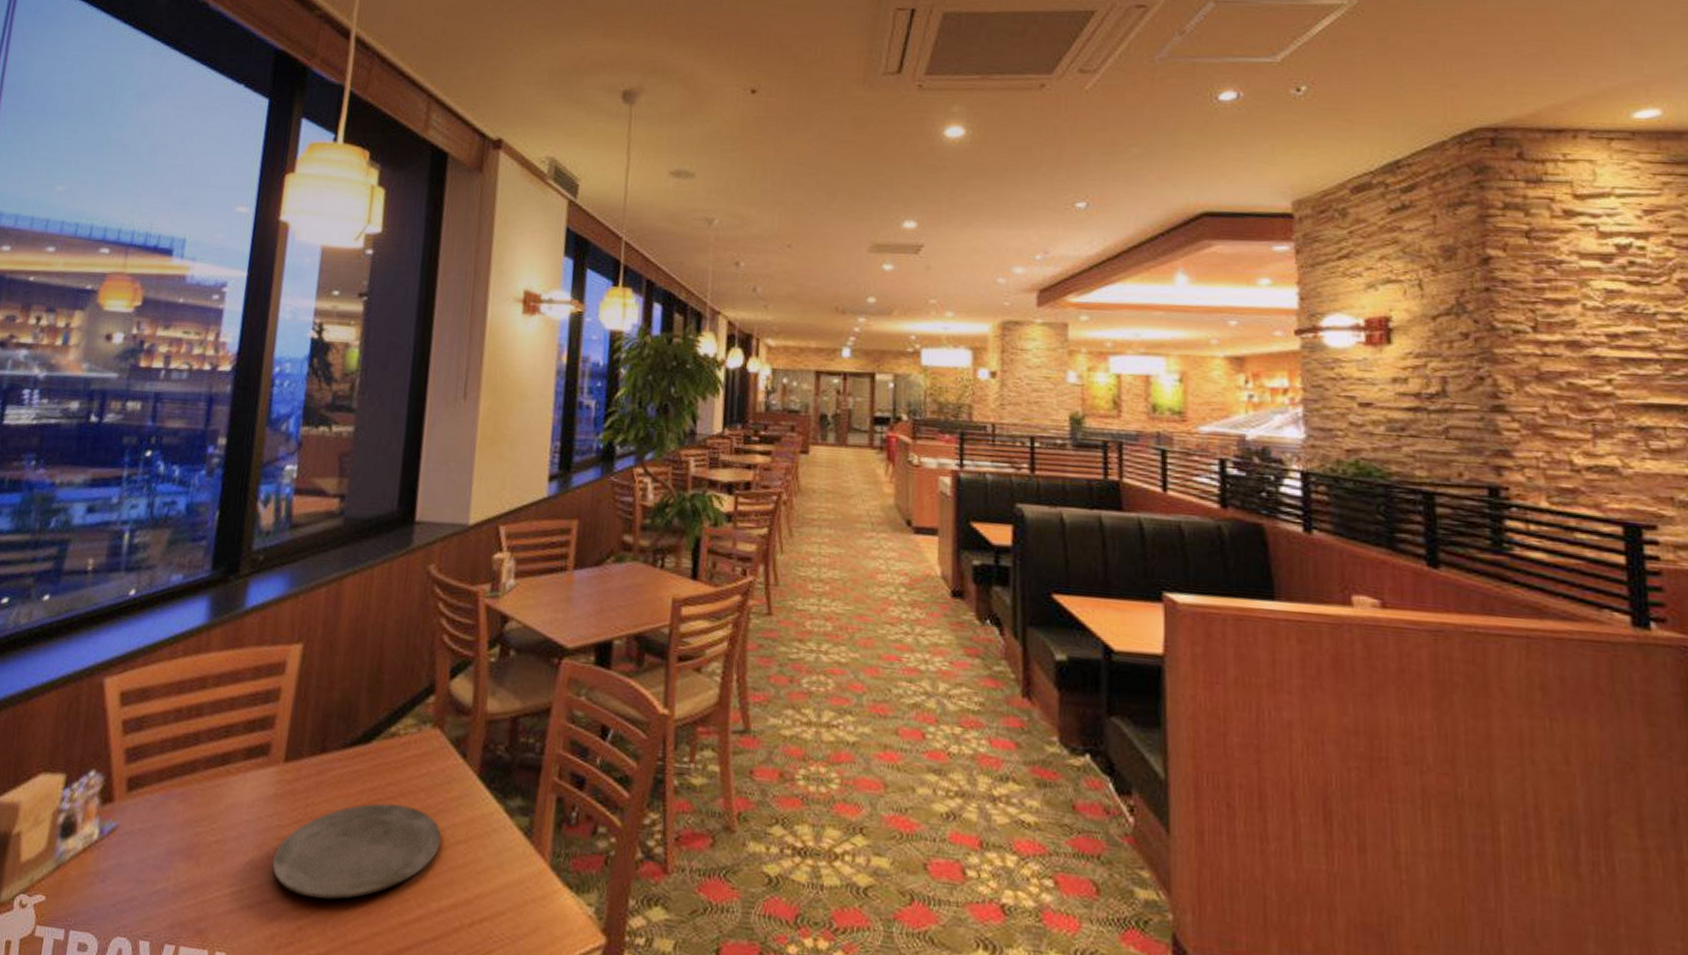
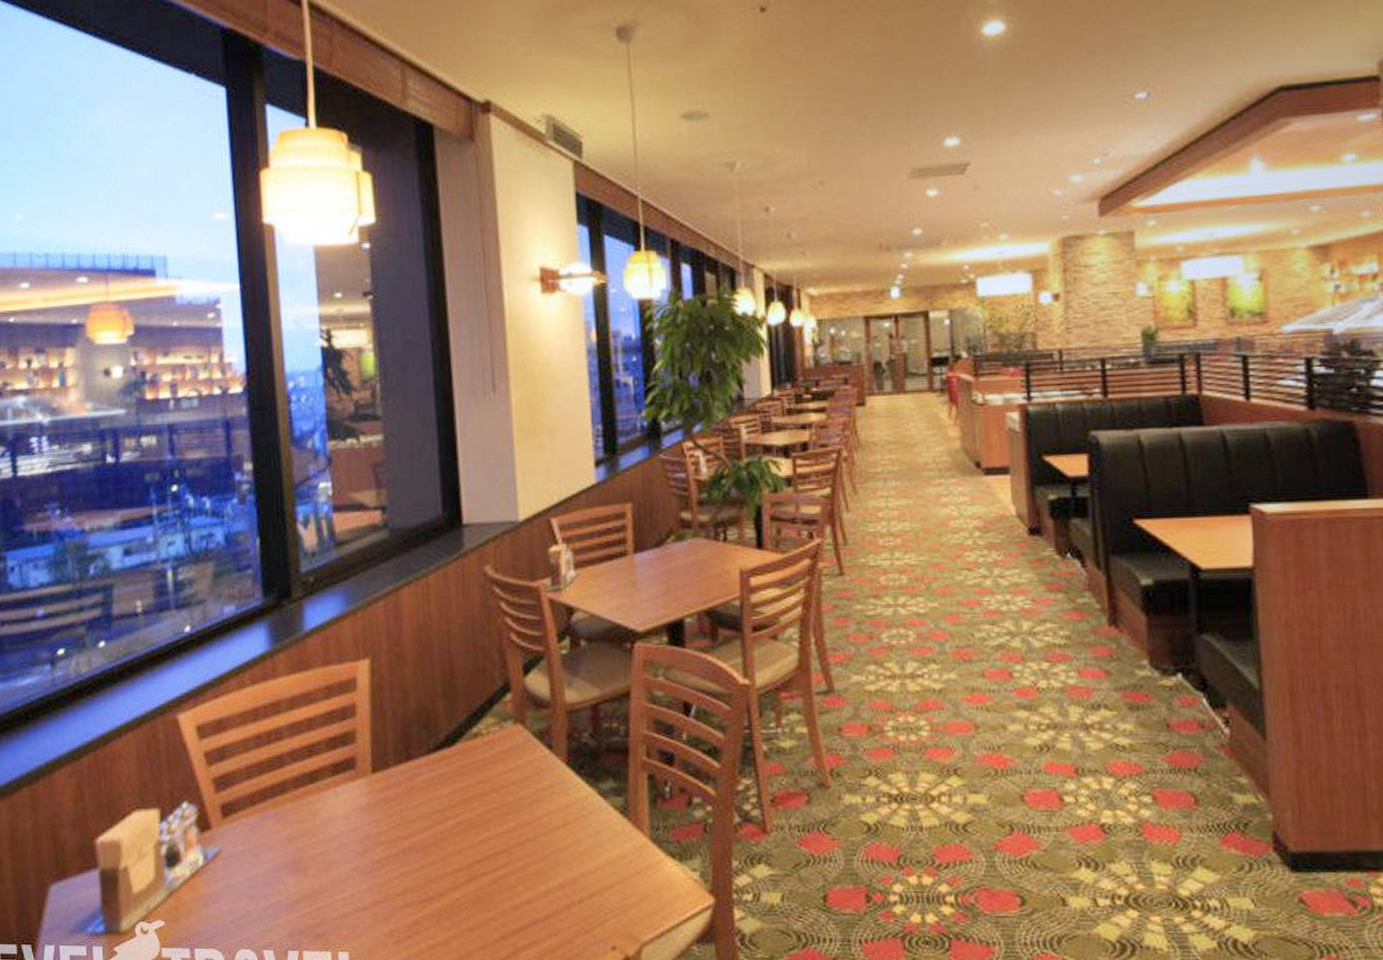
plate: present [272,803,441,899] -> none [378,800,539,893]

